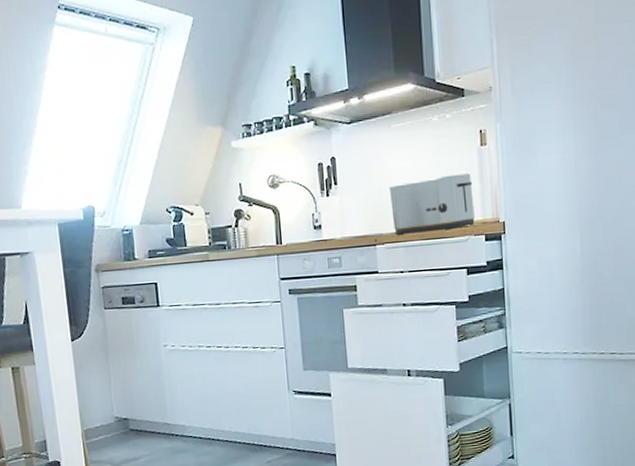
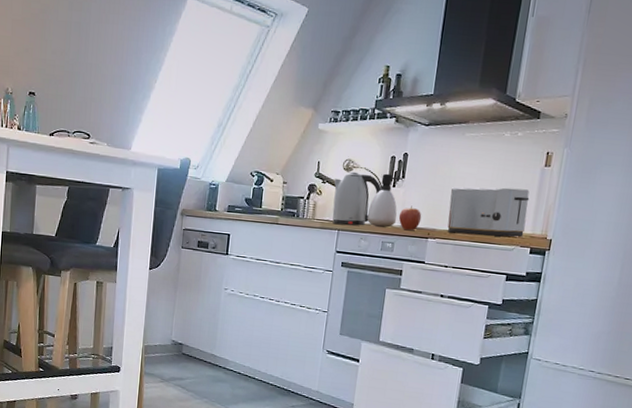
kettle: none [261,187,315,250] -> present [332,171,382,226]
soap dispenser: none [305,183,339,244] -> present [367,173,403,228]
fruit: none [339,213,365,241] -> present [398,205,422,231]

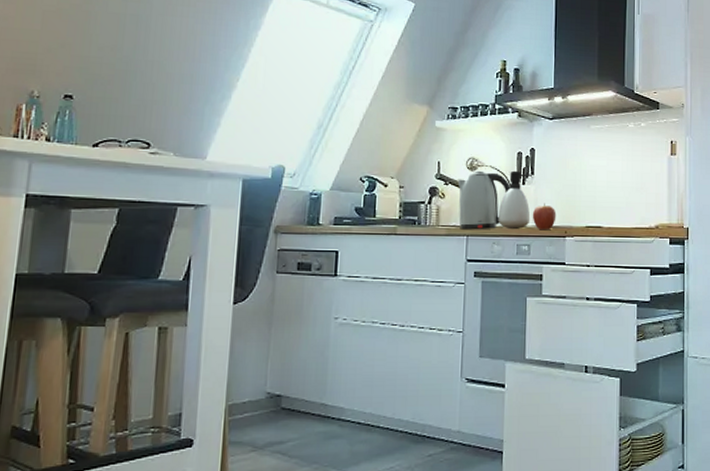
toaster: present [447,186,530,238] -> none [583,178,661,230]

